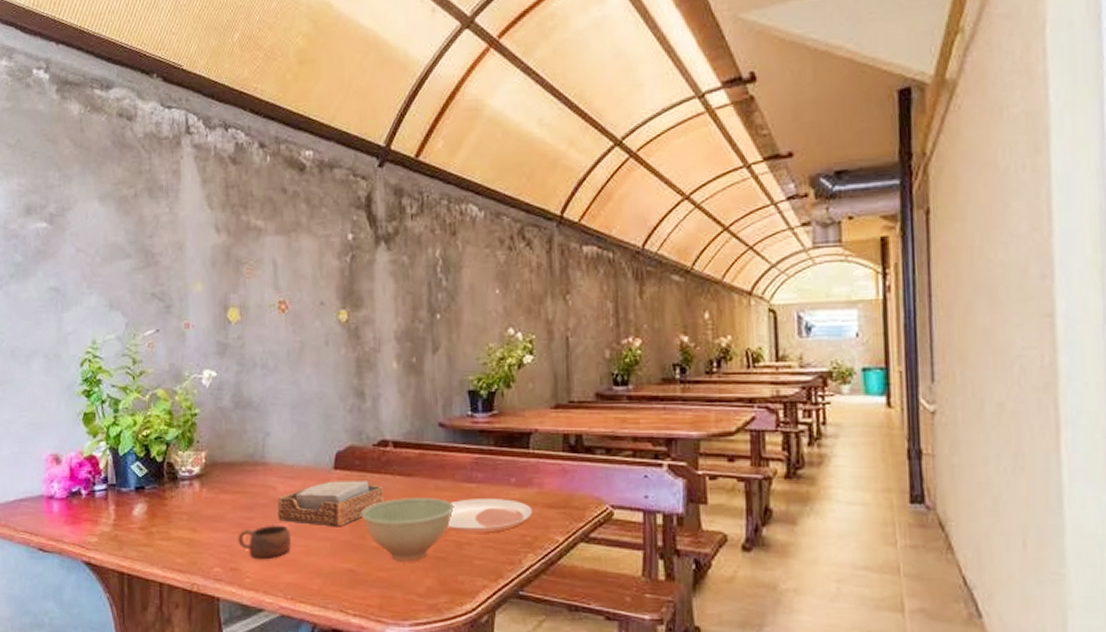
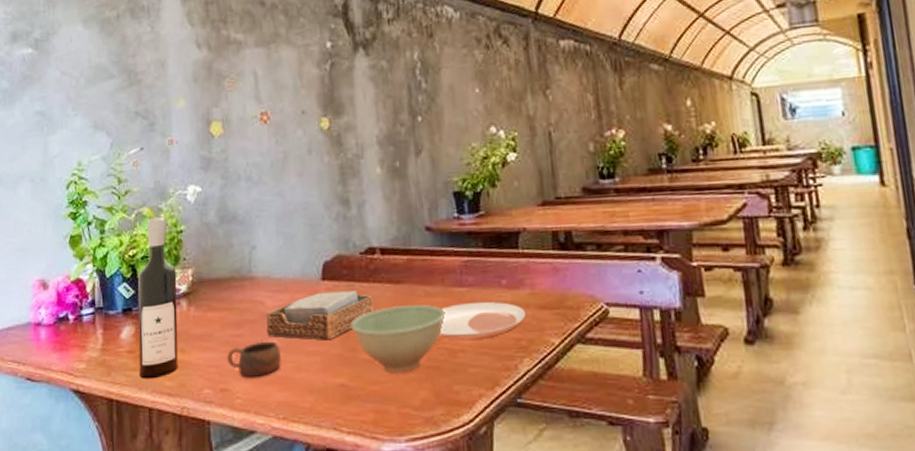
bottle: none [150,400,190,556] -> present [137,217,179,379]

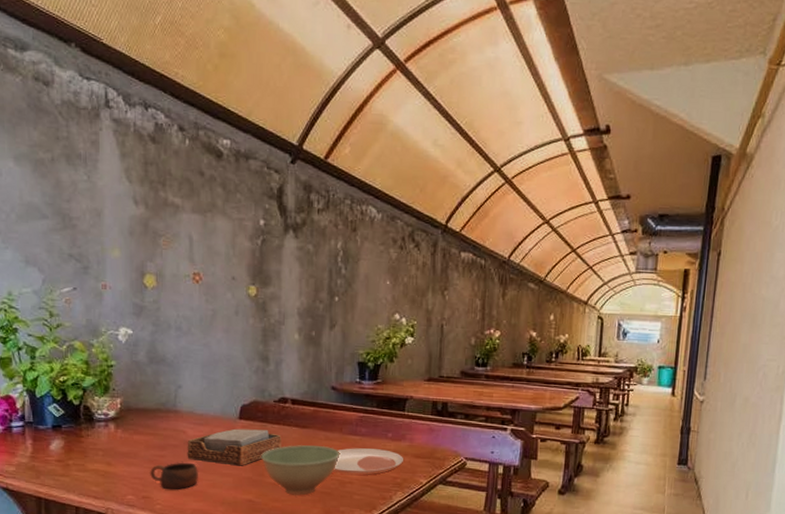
bottle: present [137,217,179,379] -> none [67,351,106,484]

